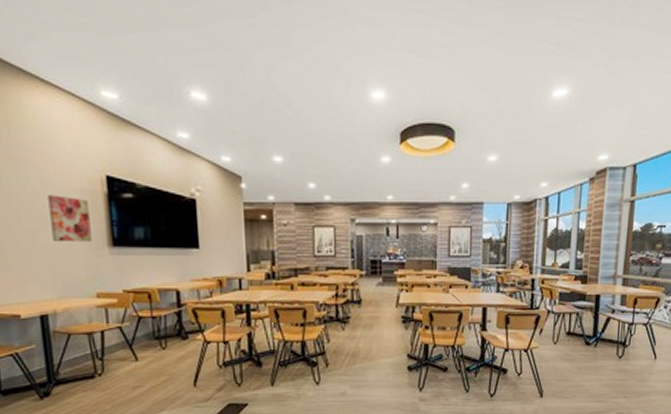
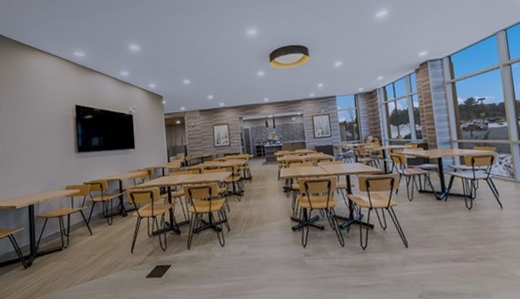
wall art: present [48,195,92,243] -> none [39,121,65,152]

